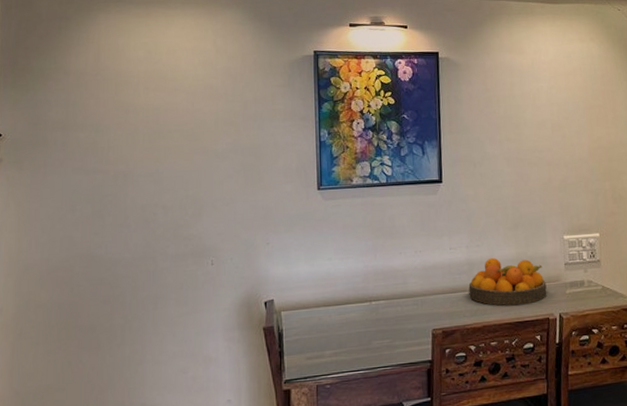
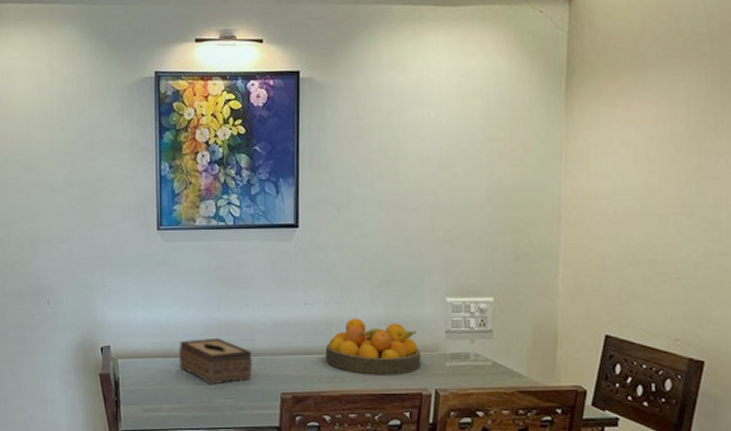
tissue box: none [339,284,407,328] -> present [178,337,253,385]

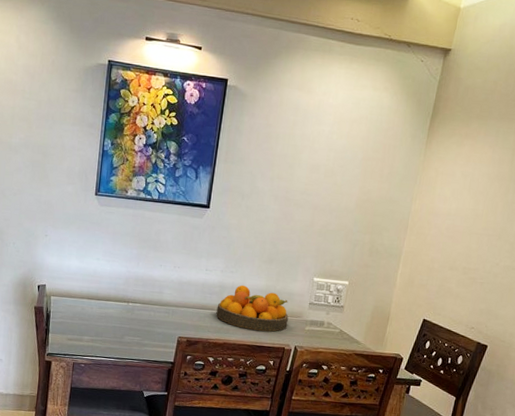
tissue box: present [178,337,253,385] -> none [100,287,160,325]

